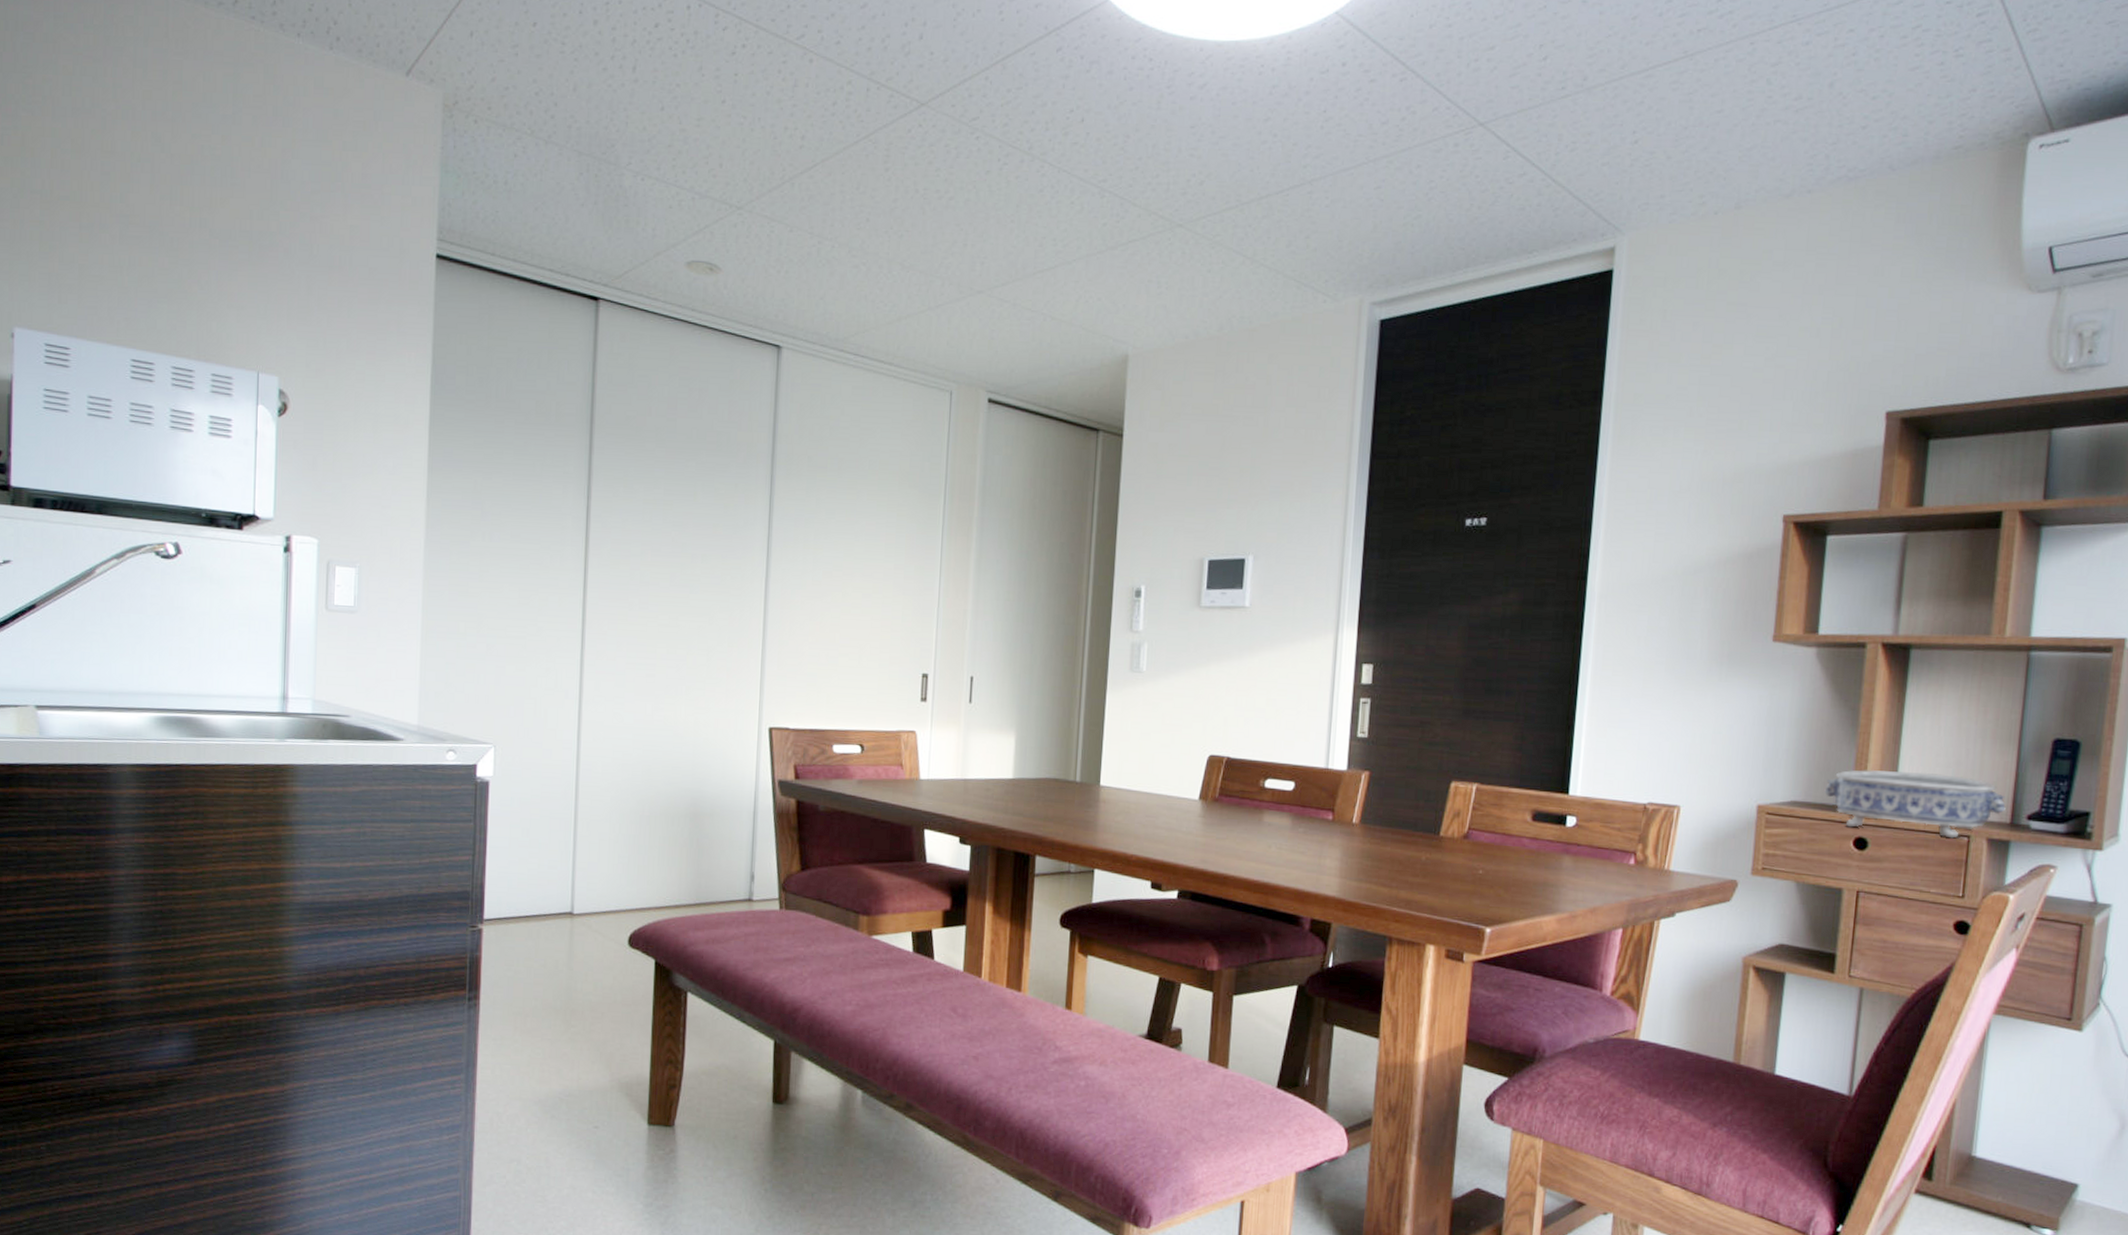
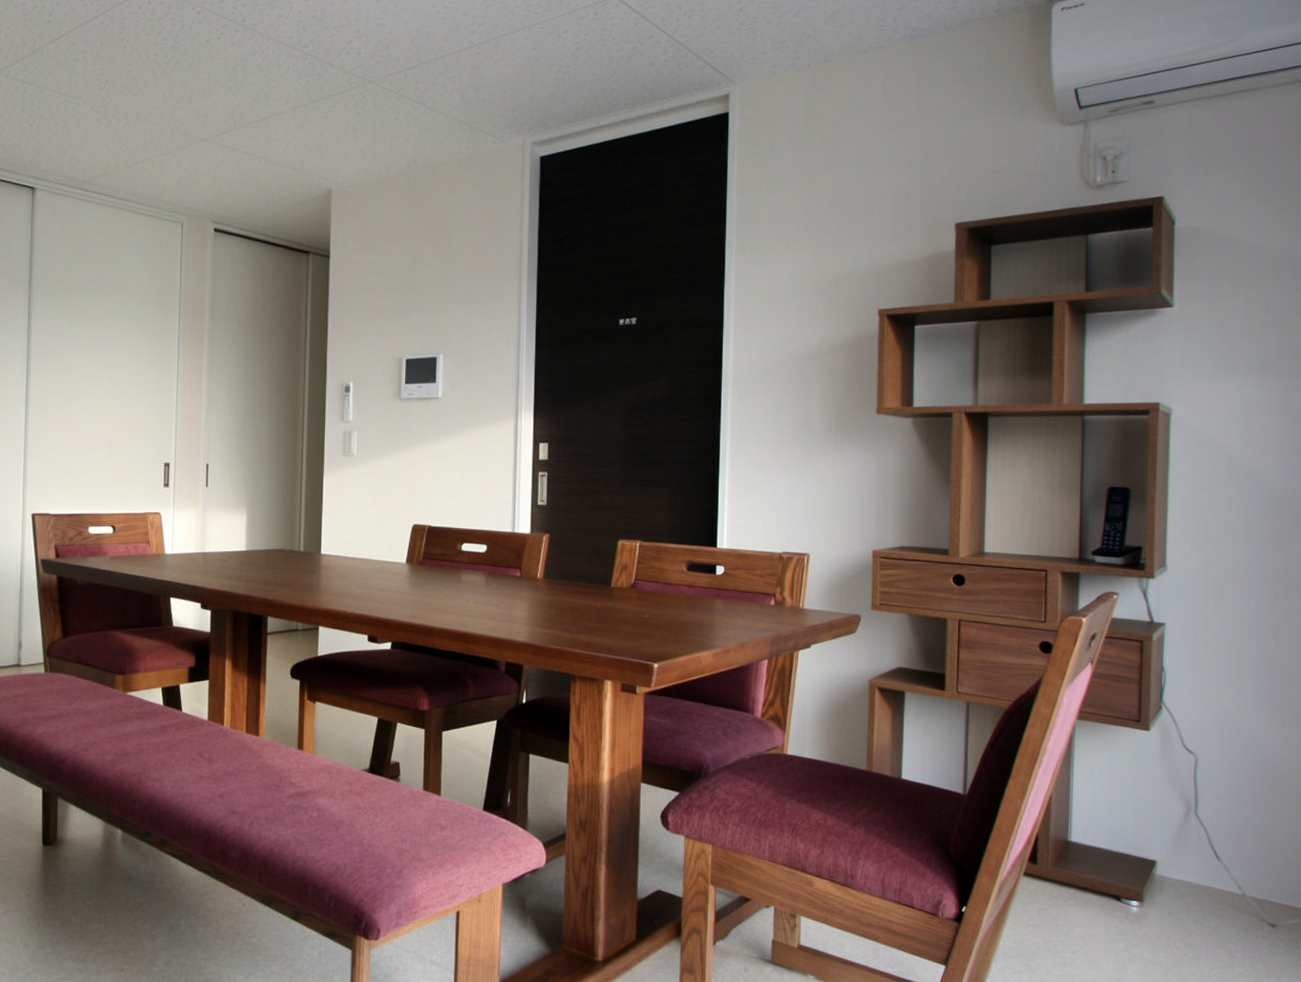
decorative bowl: present [1824,769,2006,839] -> none [927,517,1074,573]

